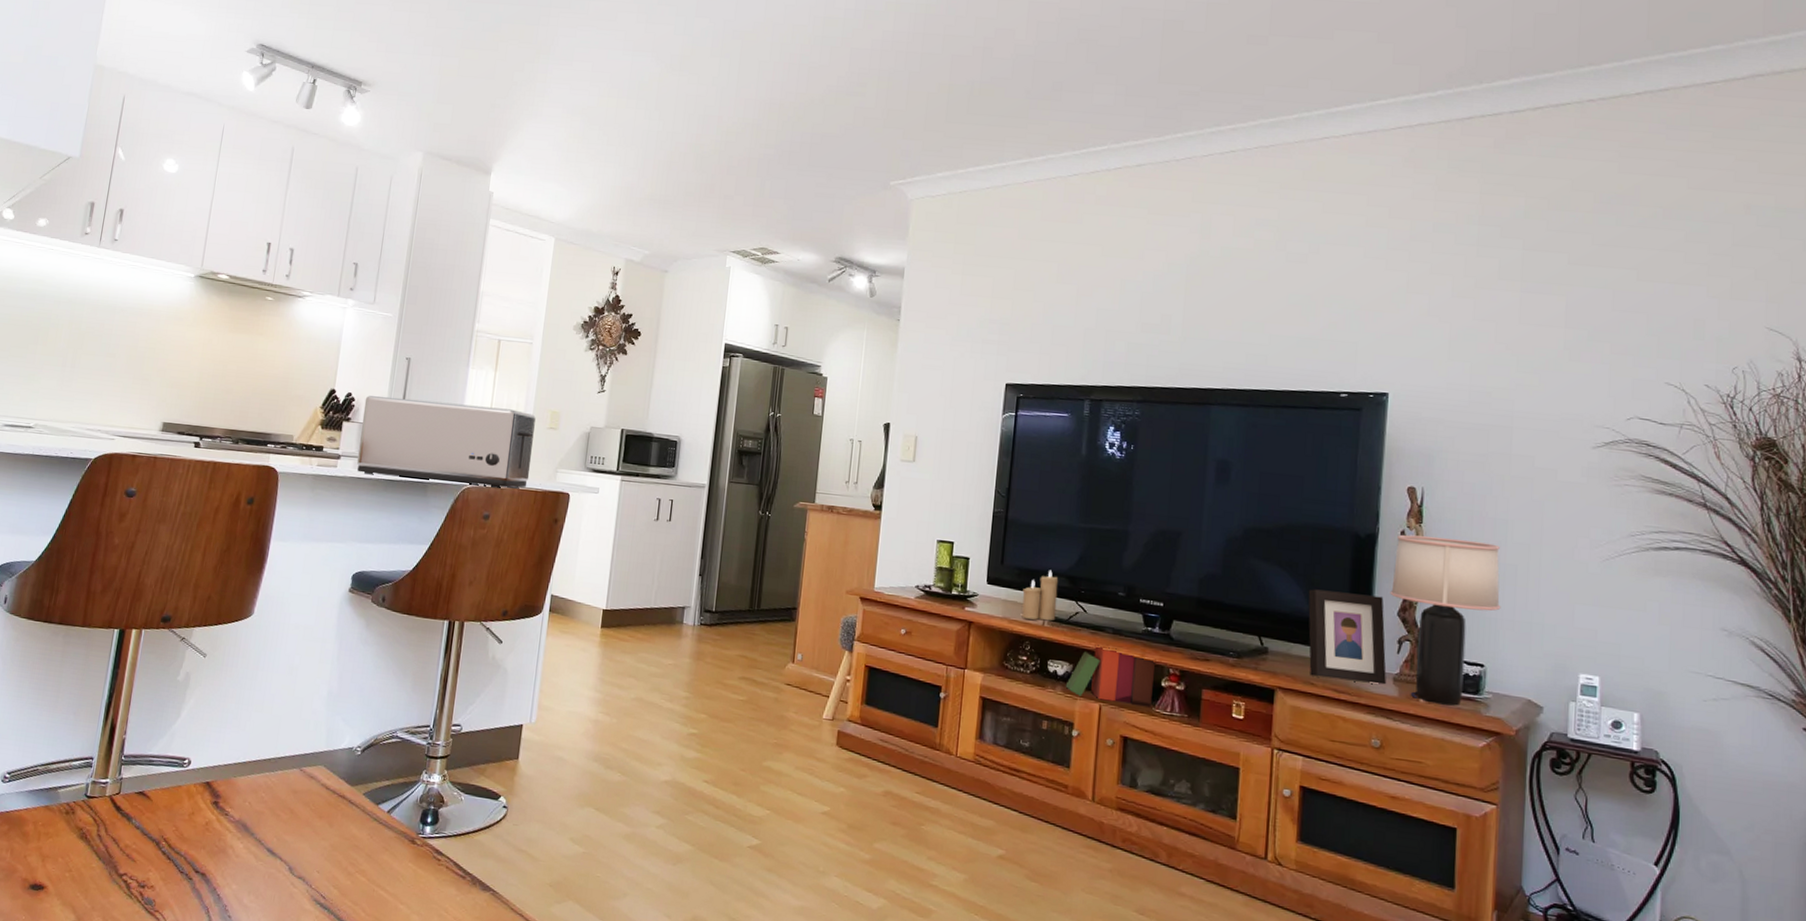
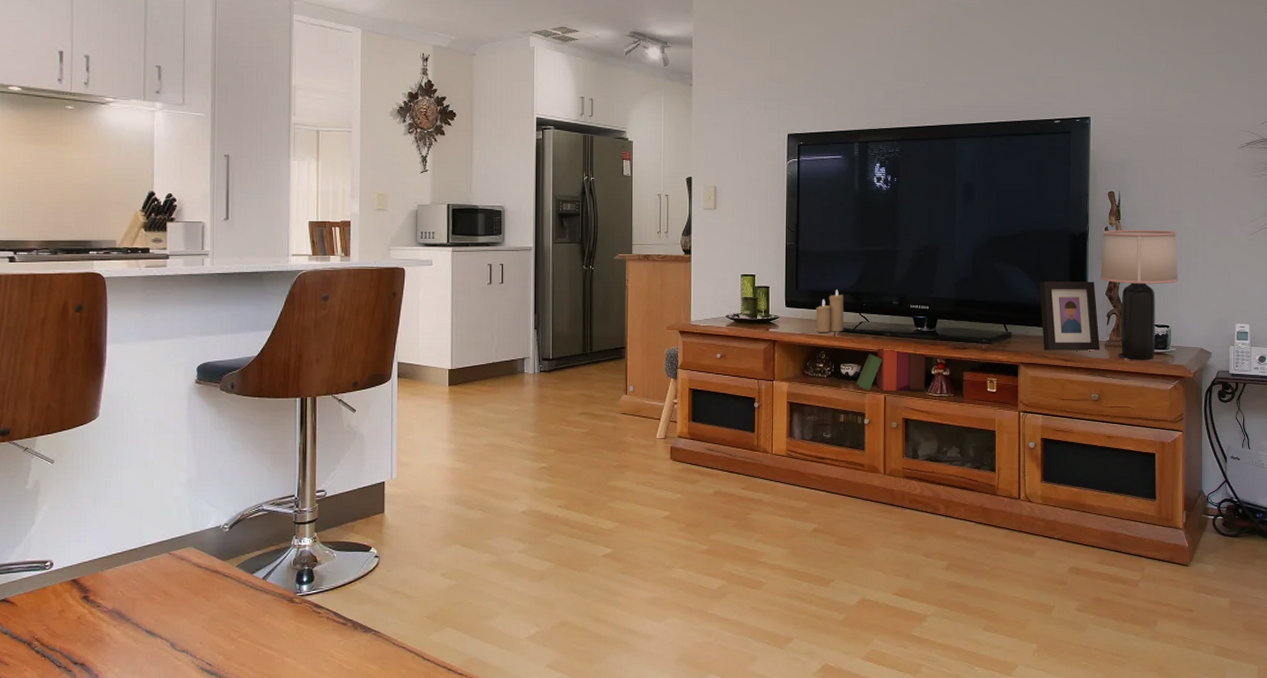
toaster: present [356,395,536,488] -> none [186,194,364,271]

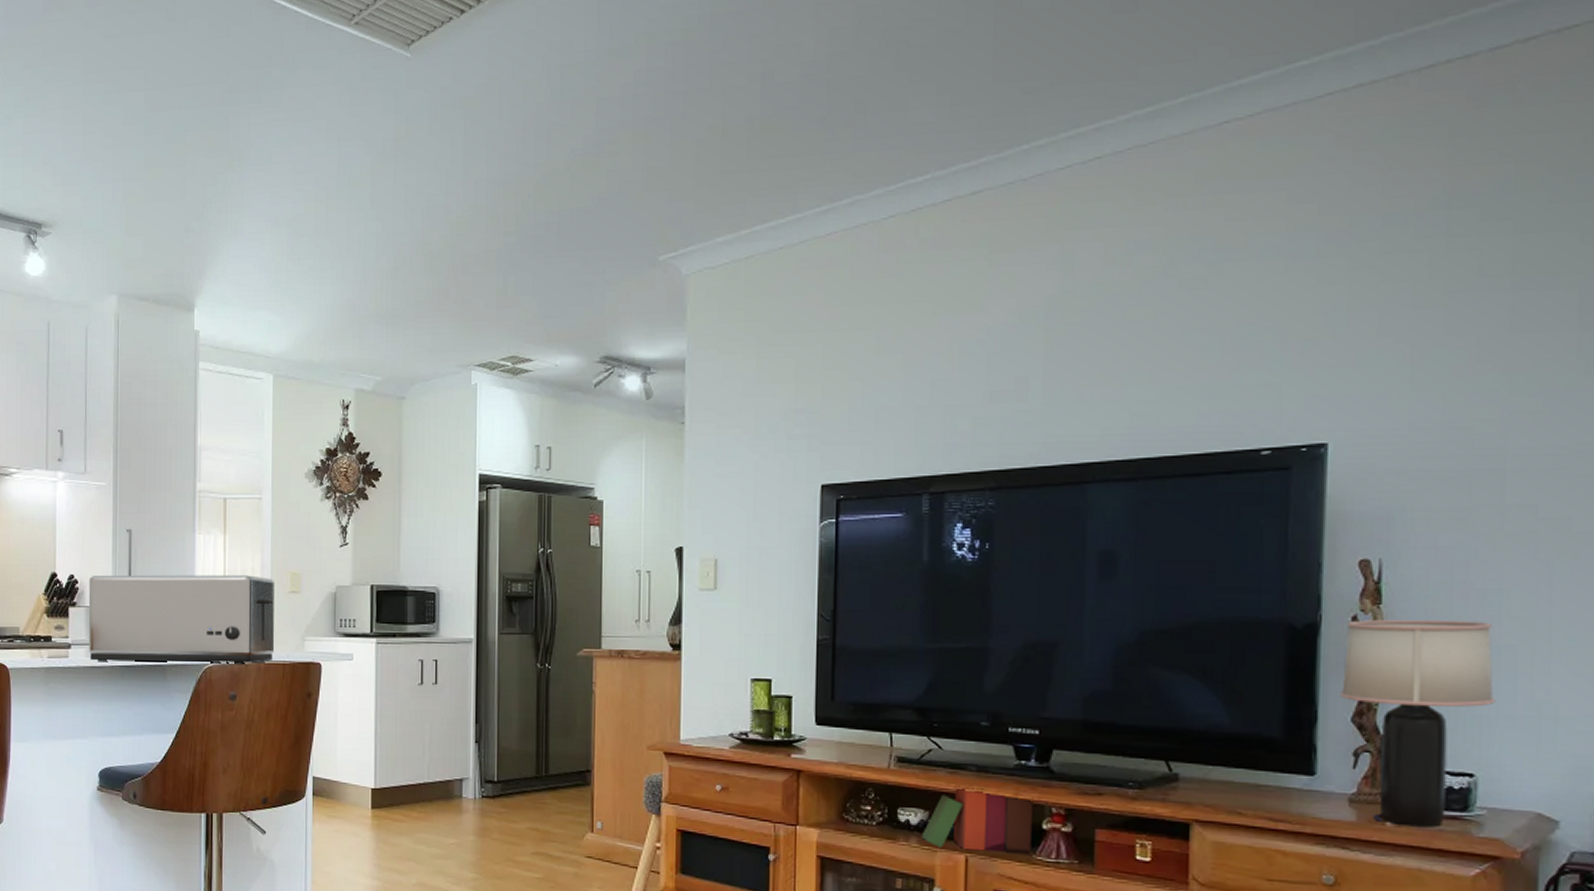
toaster: none [186,194,364,271] -> present [88,575,275,664]
candle: present [815,289,844,332] -> none [860,702,905,763]
picture frame: present [1039,281,1100,351] -> none [1228,698,1339,808]

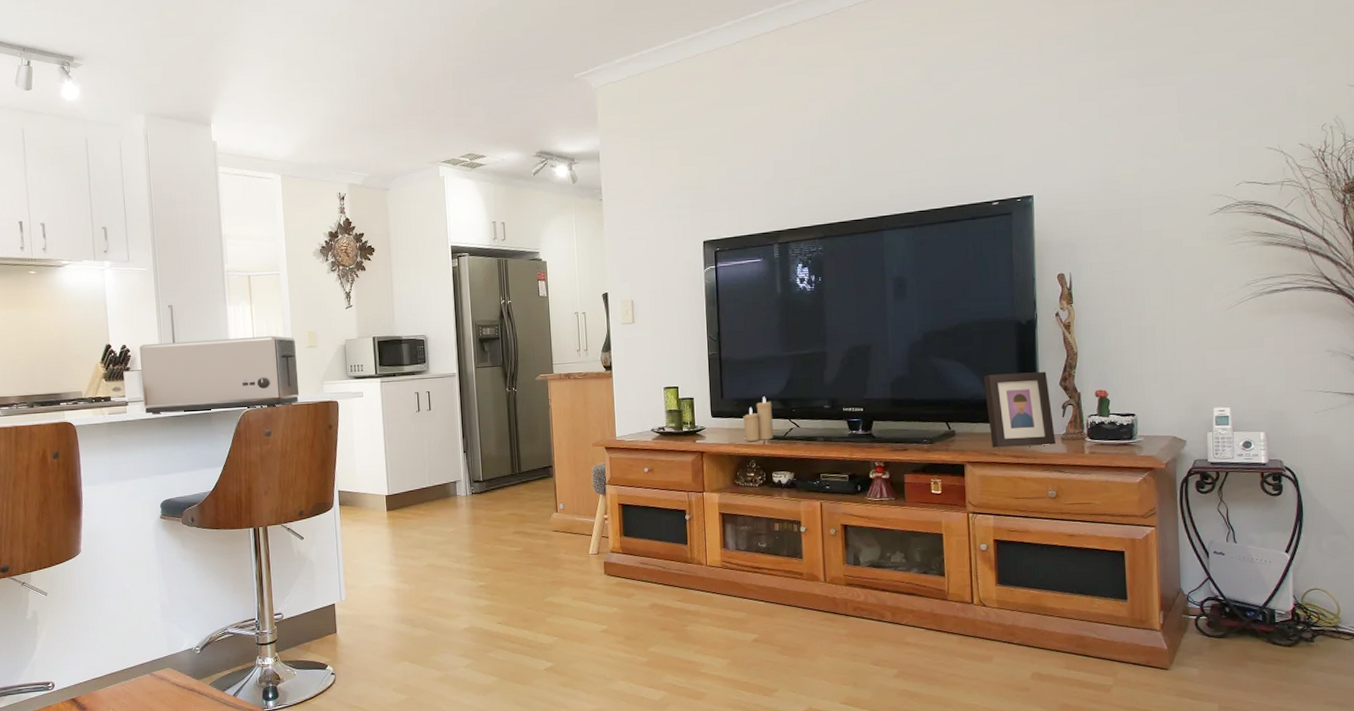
candle: none [860,702,905,763] -> present [743,396,774,441]
books: present [921,786,1032,855] -> none [789,453,864,498]
picture frame: none [1228,698,1339,808] -> present [983,371,1056,448]
table lamp: present [1339,619,1496,828] -> none [1051,311,1145,453]

